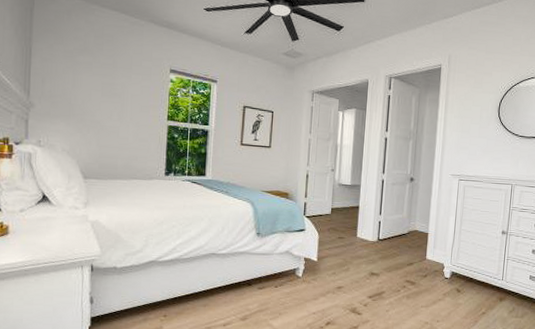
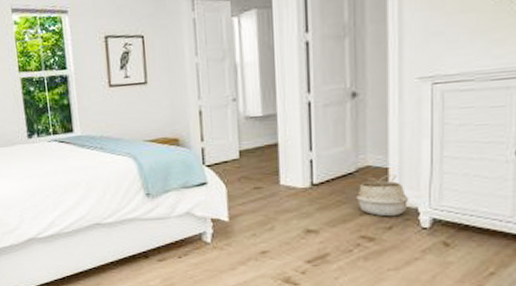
woven basket: none [406,237,439,268] -> present [356,173,409,217]

